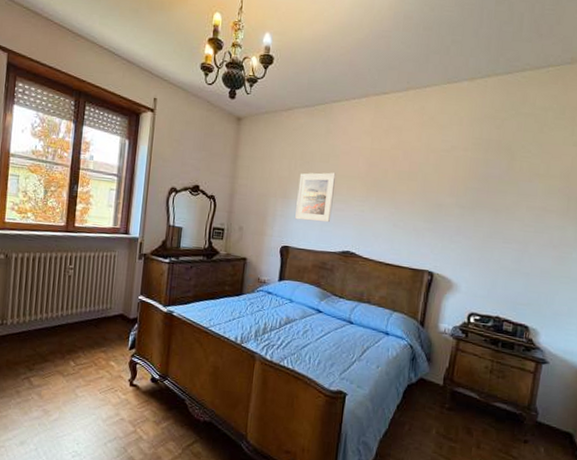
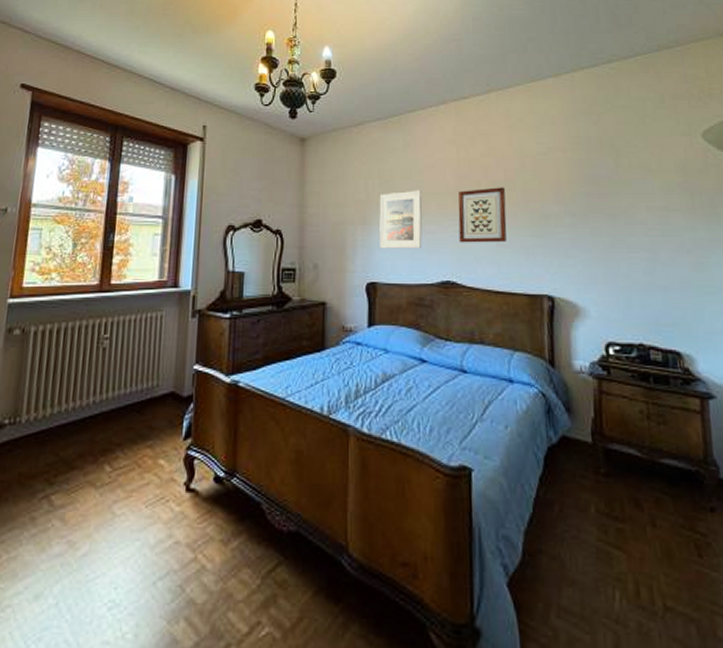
wall art: none [362,176,408,224] -> present [458,187,507,243]

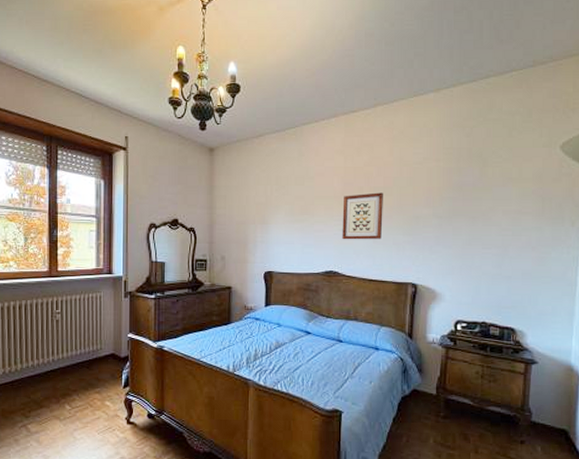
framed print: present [379,190,423,249] -> none [276,194,312,245]

